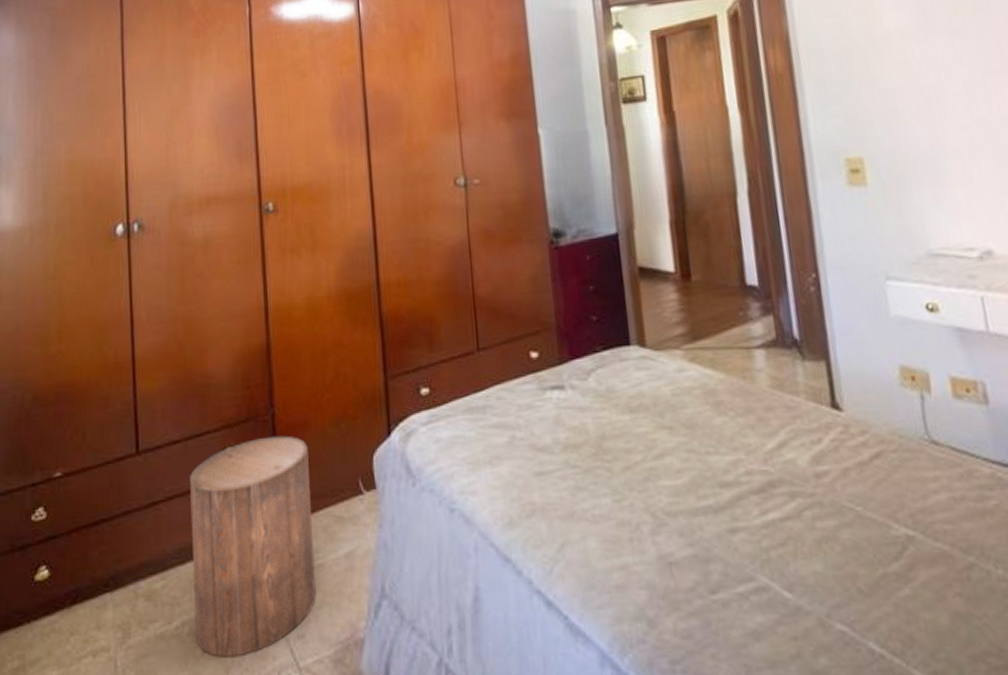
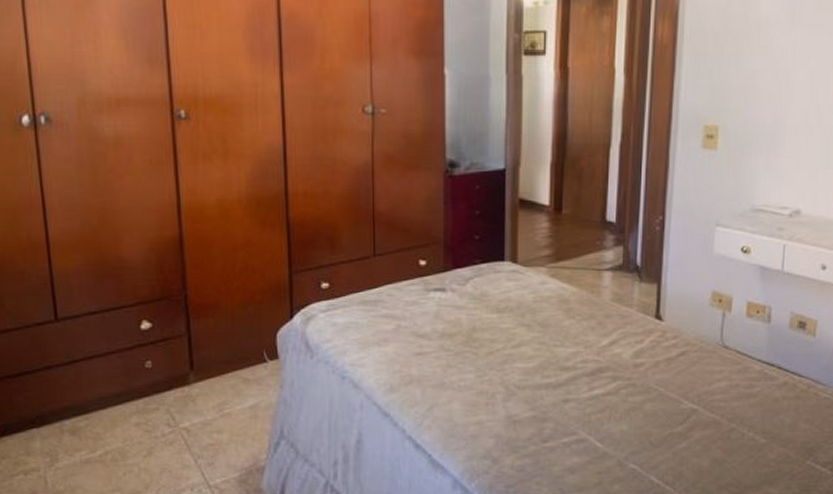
stool: present [190,435,316,658] -> none [108,313,224,477]

